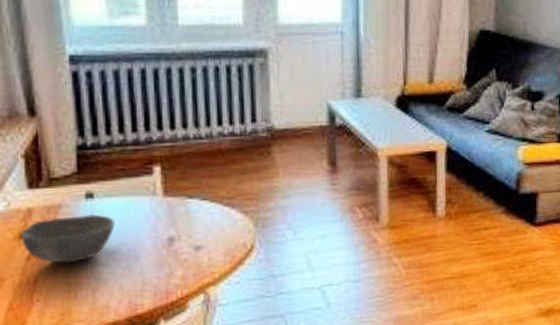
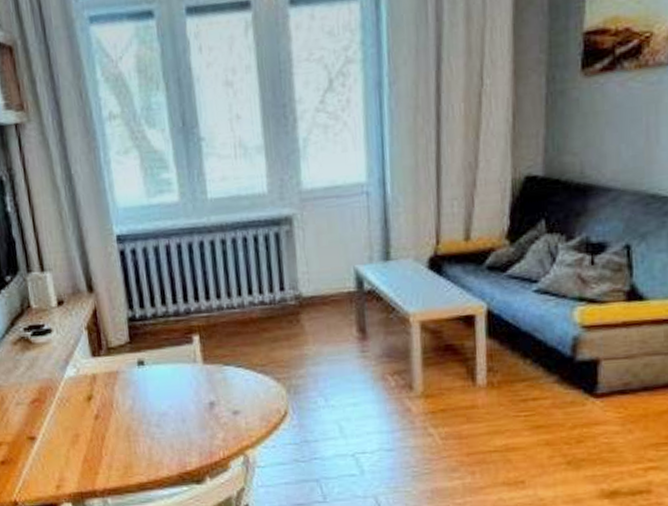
bowl: present [21,214,115,263] -> none [89,380,164,423]

